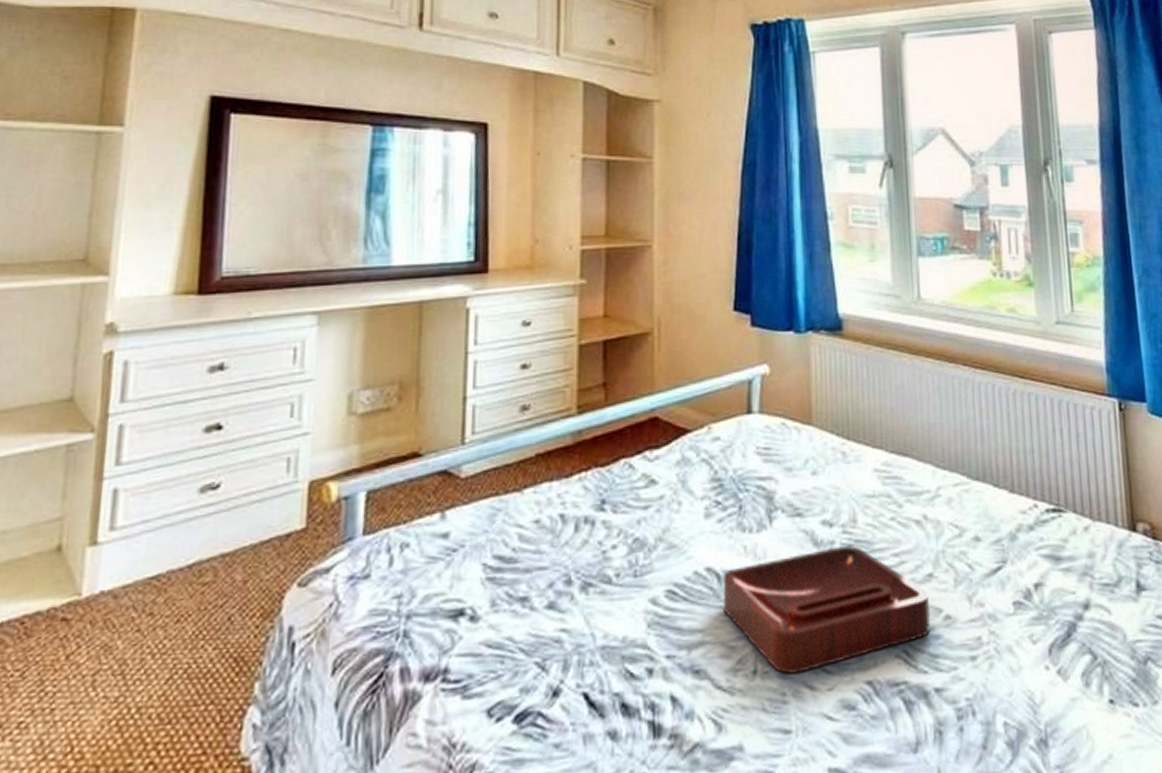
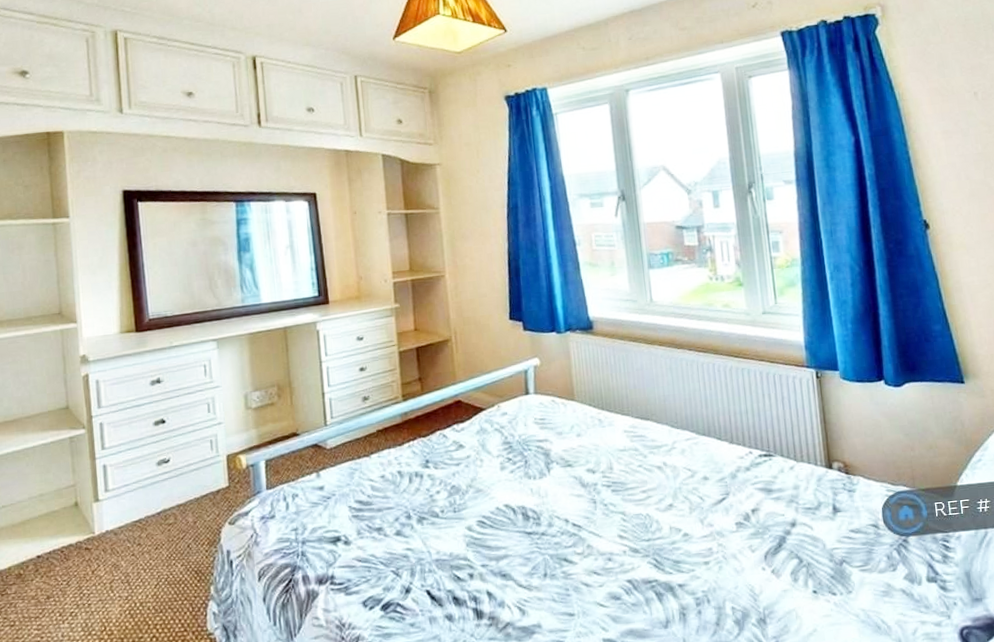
decorative tray: present [723,546,931,675] -> none [518,486,673,576]

